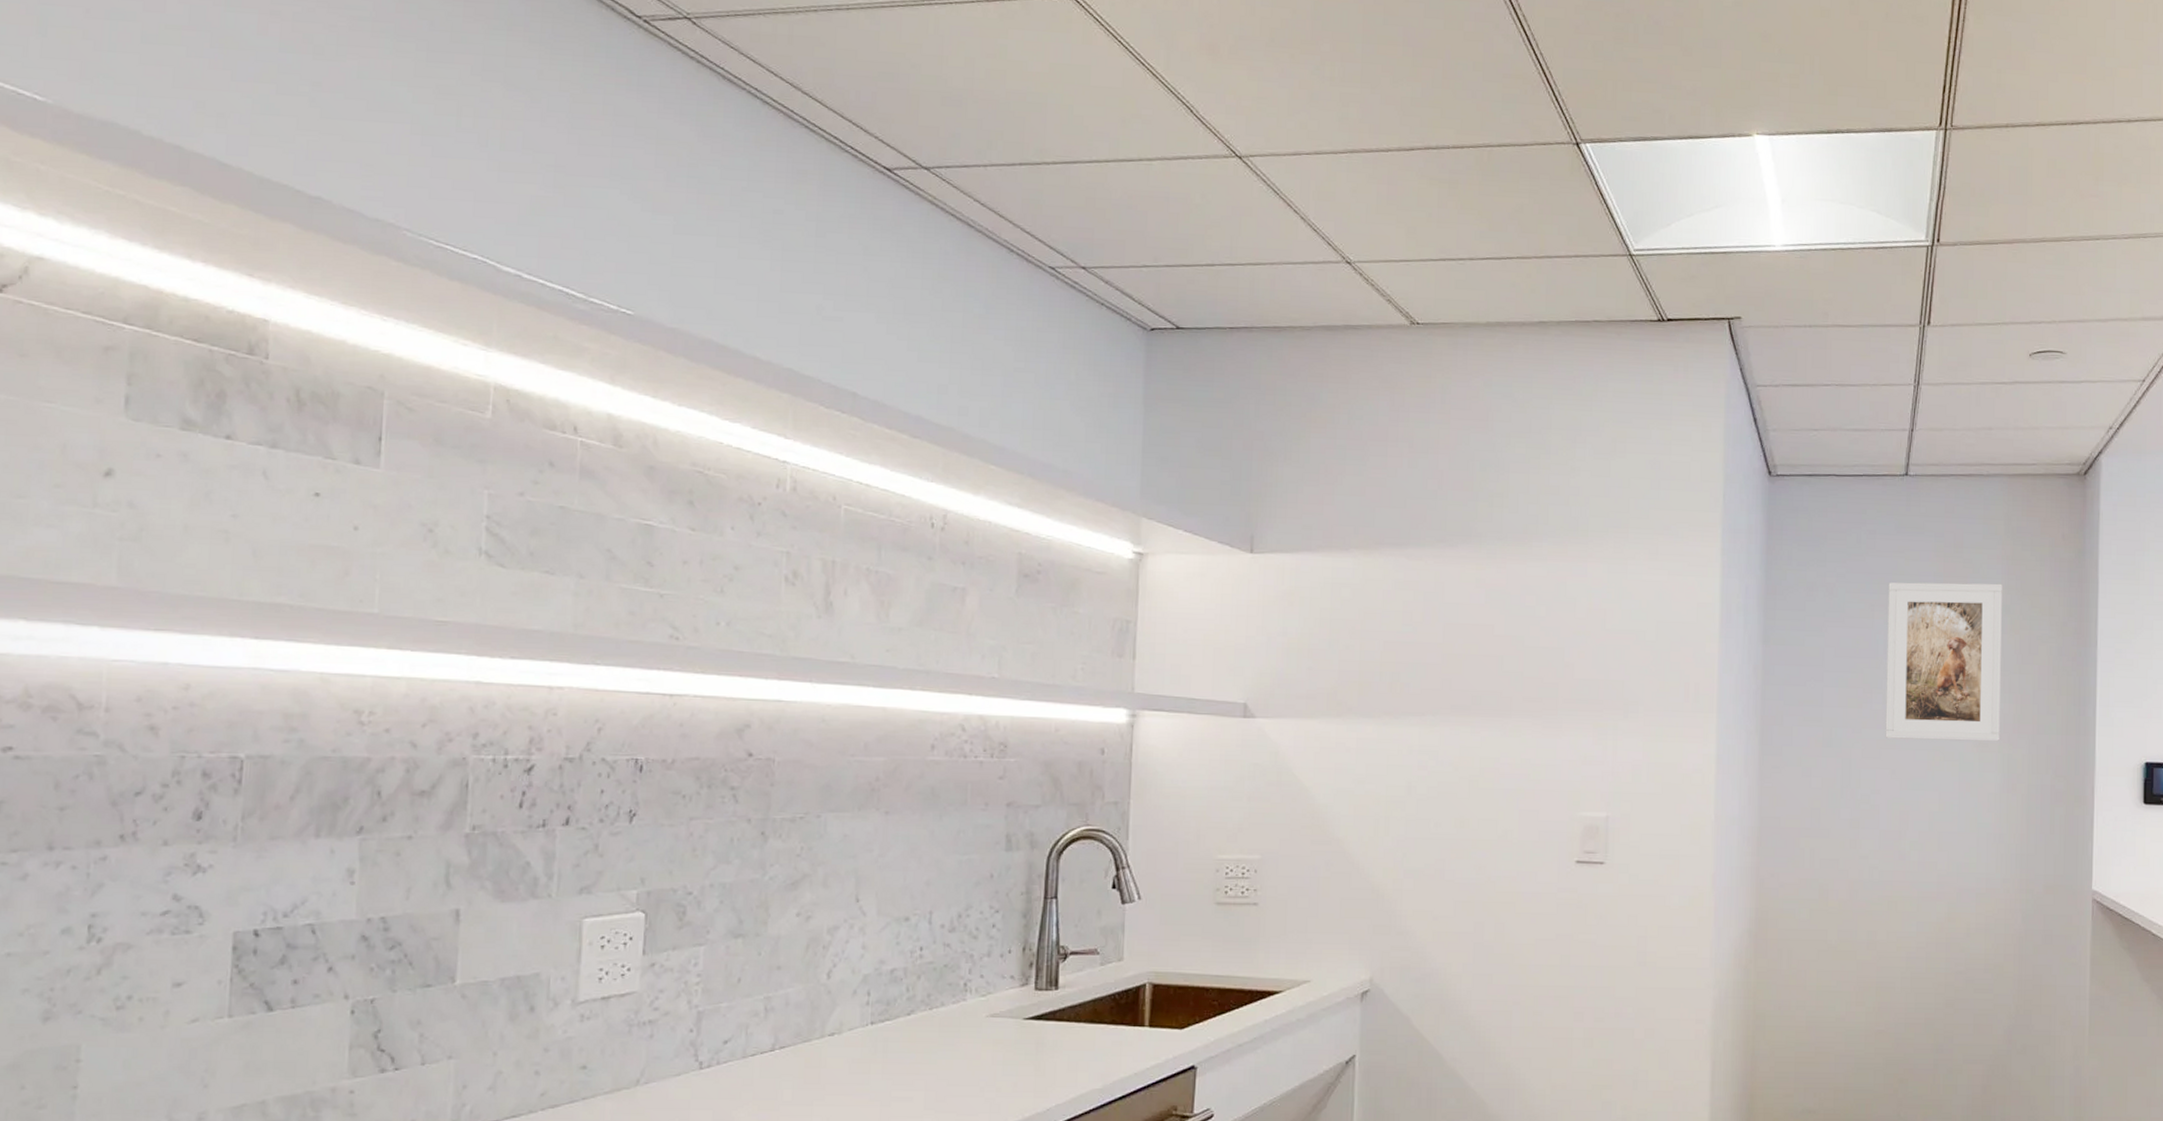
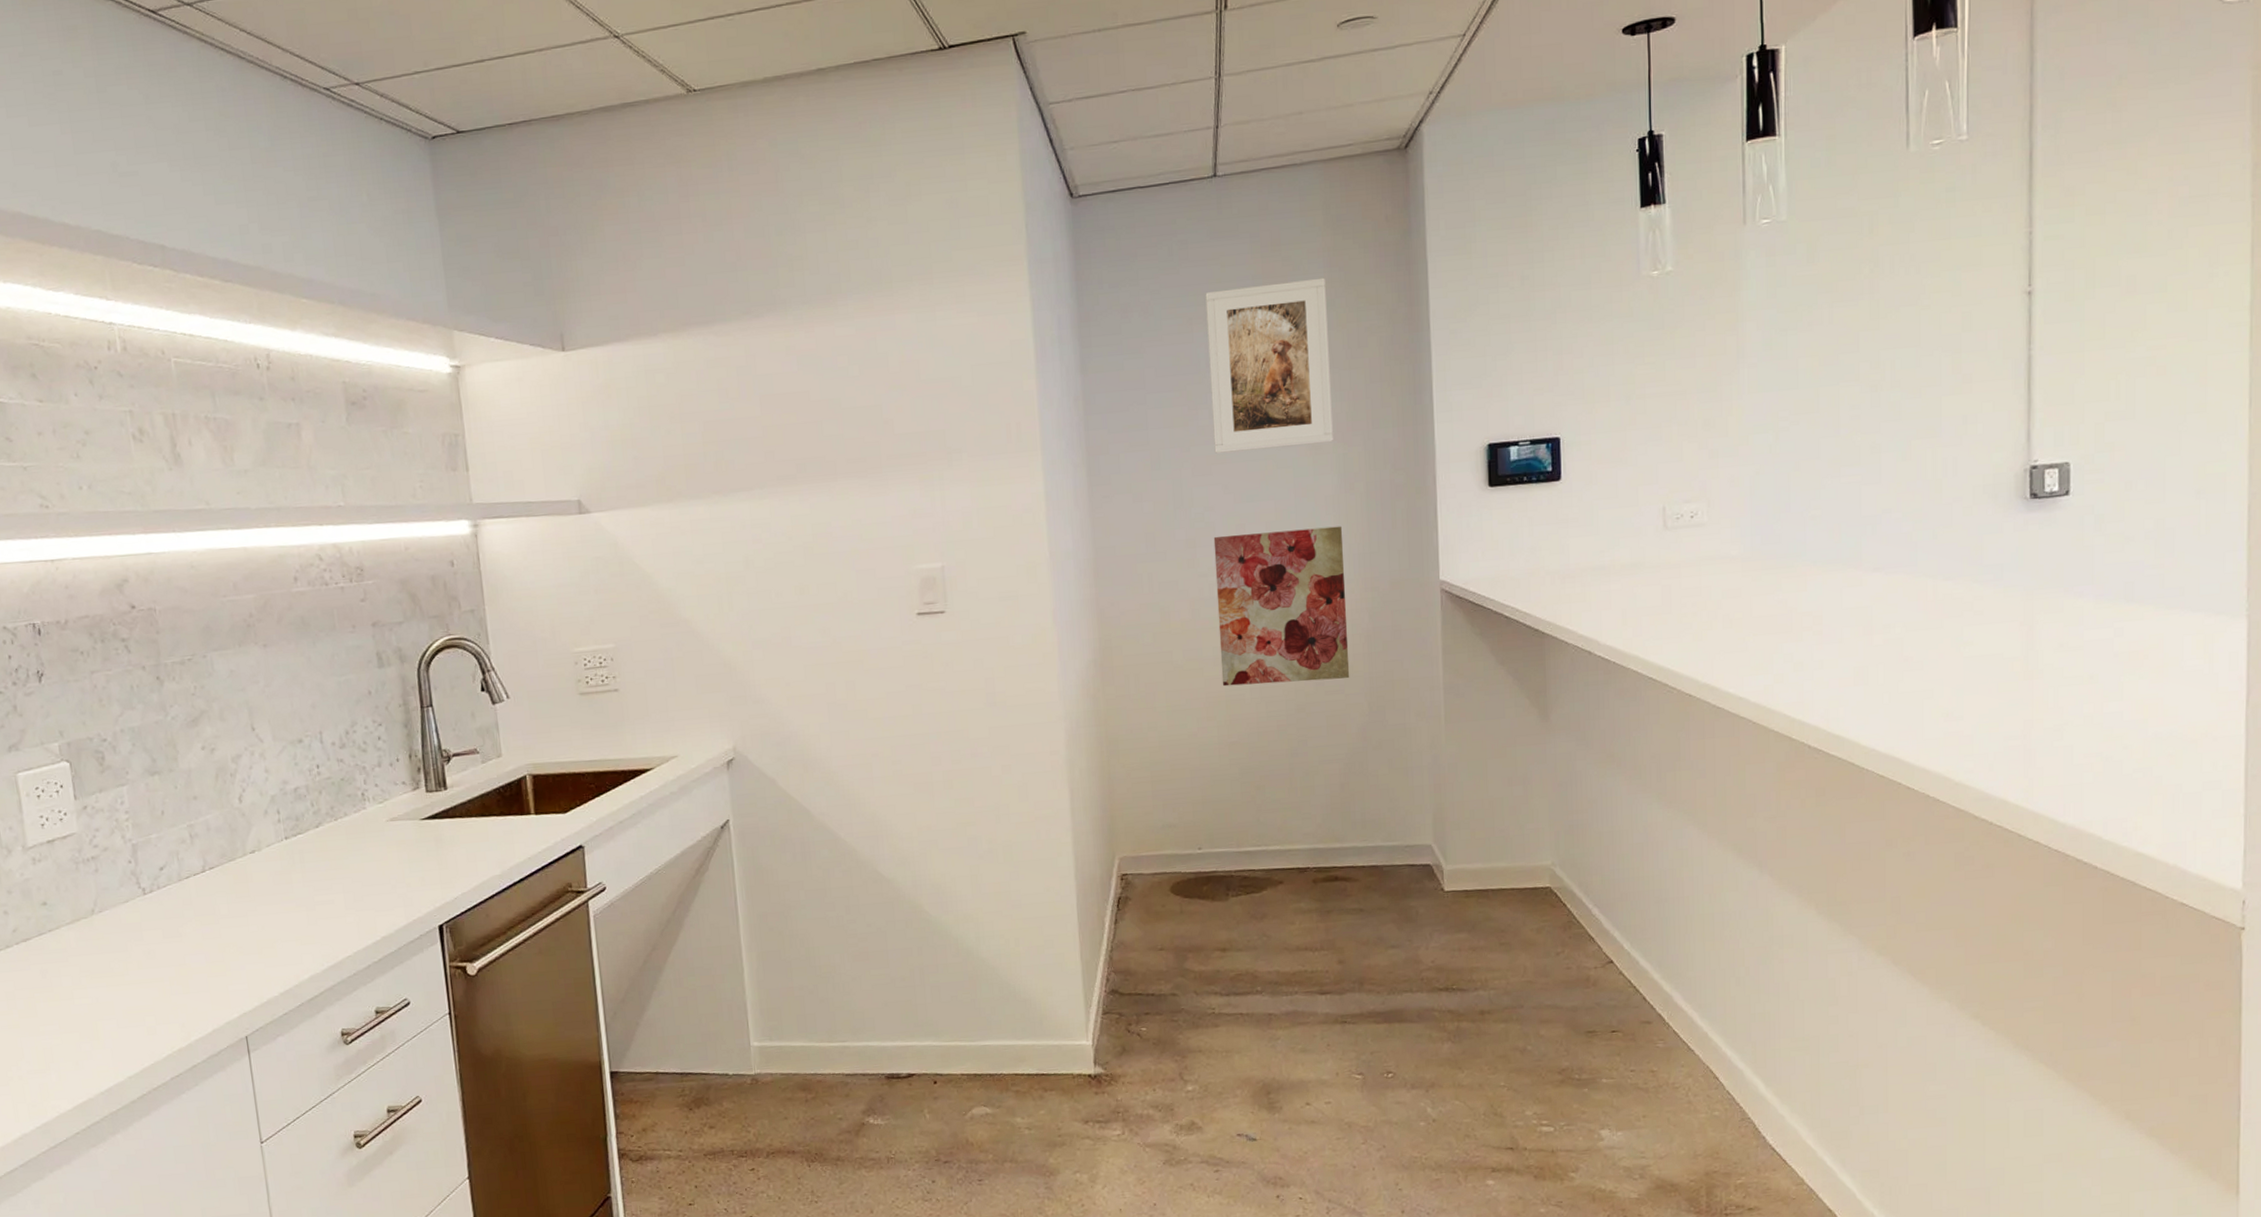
wall art: none [1874,820,2002,979] -> present [1213,526,1350,687]

